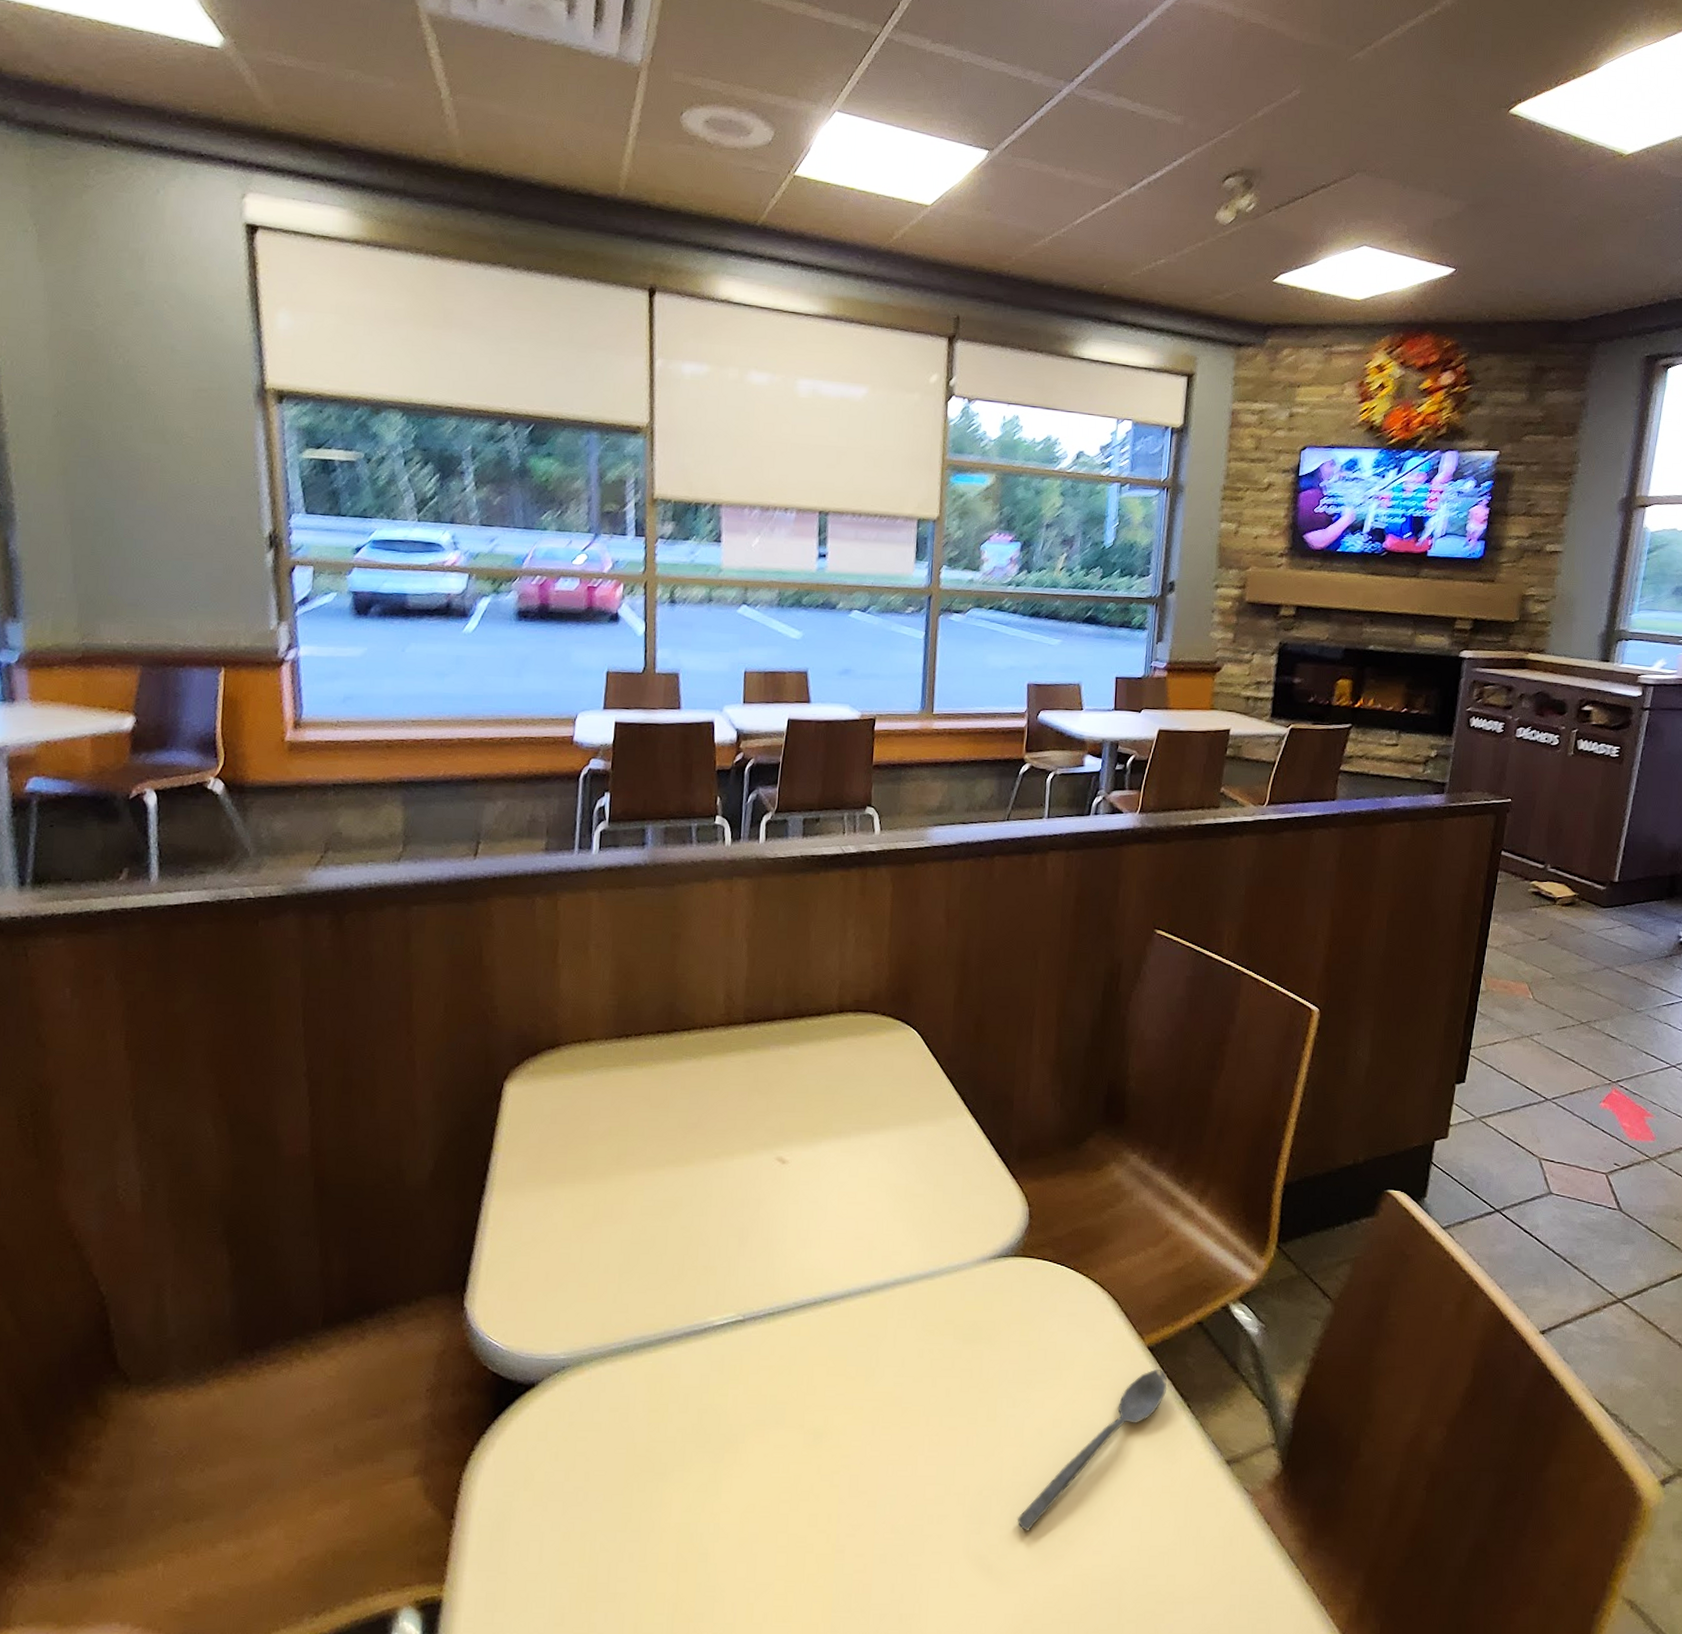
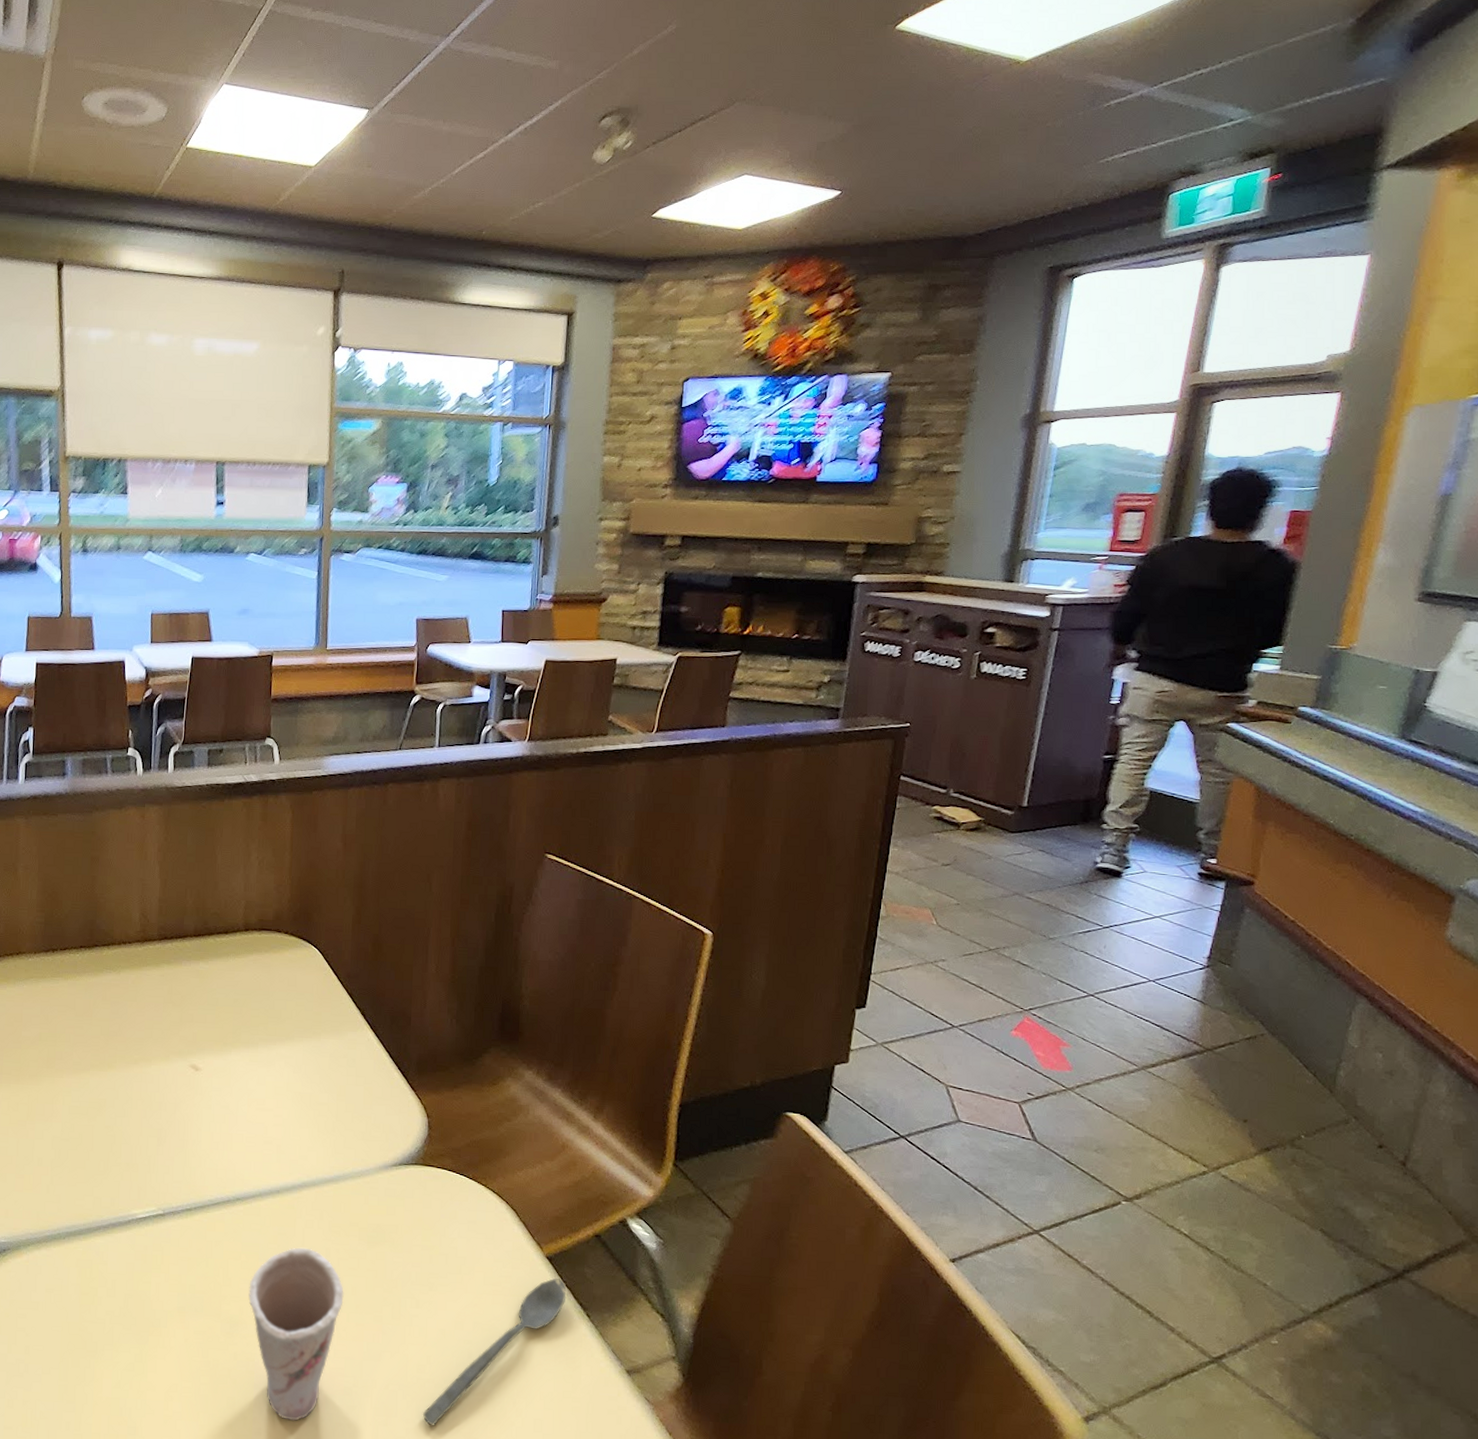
cup: none [834,1349,937,1535] -> present [248,1247,344,1421]

